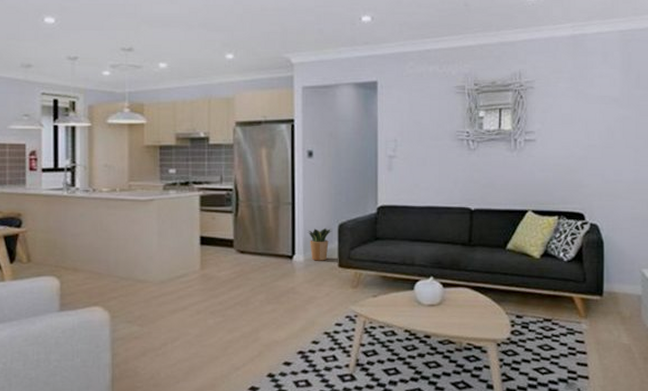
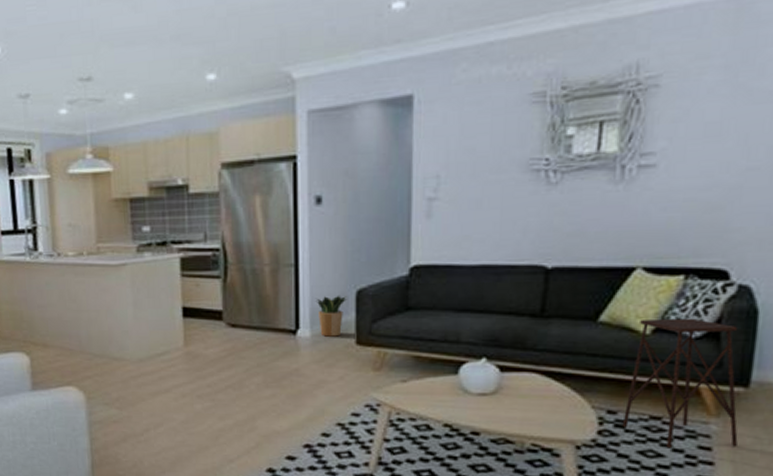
side table: none [526,247,599,343] -> present [622,318,738,448]

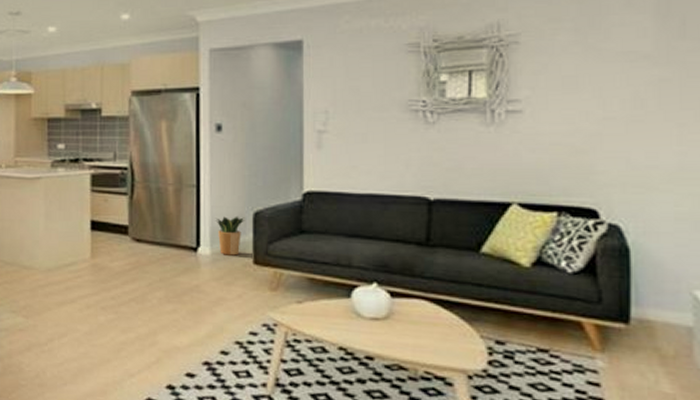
side table: present [622,318,738,448] -> none [511,252,625,384]

